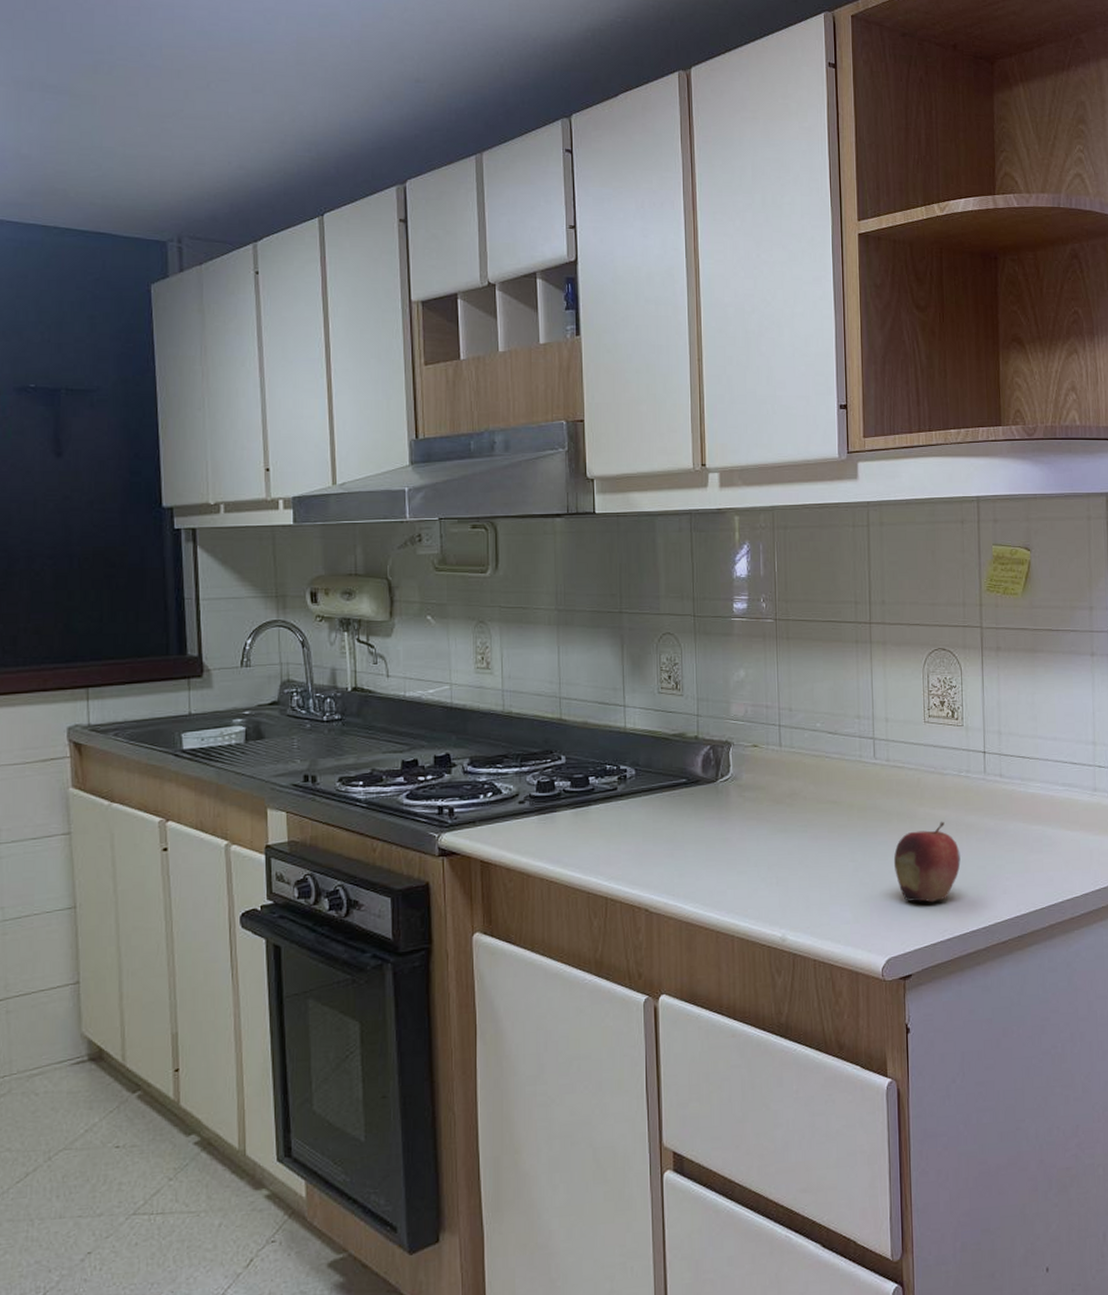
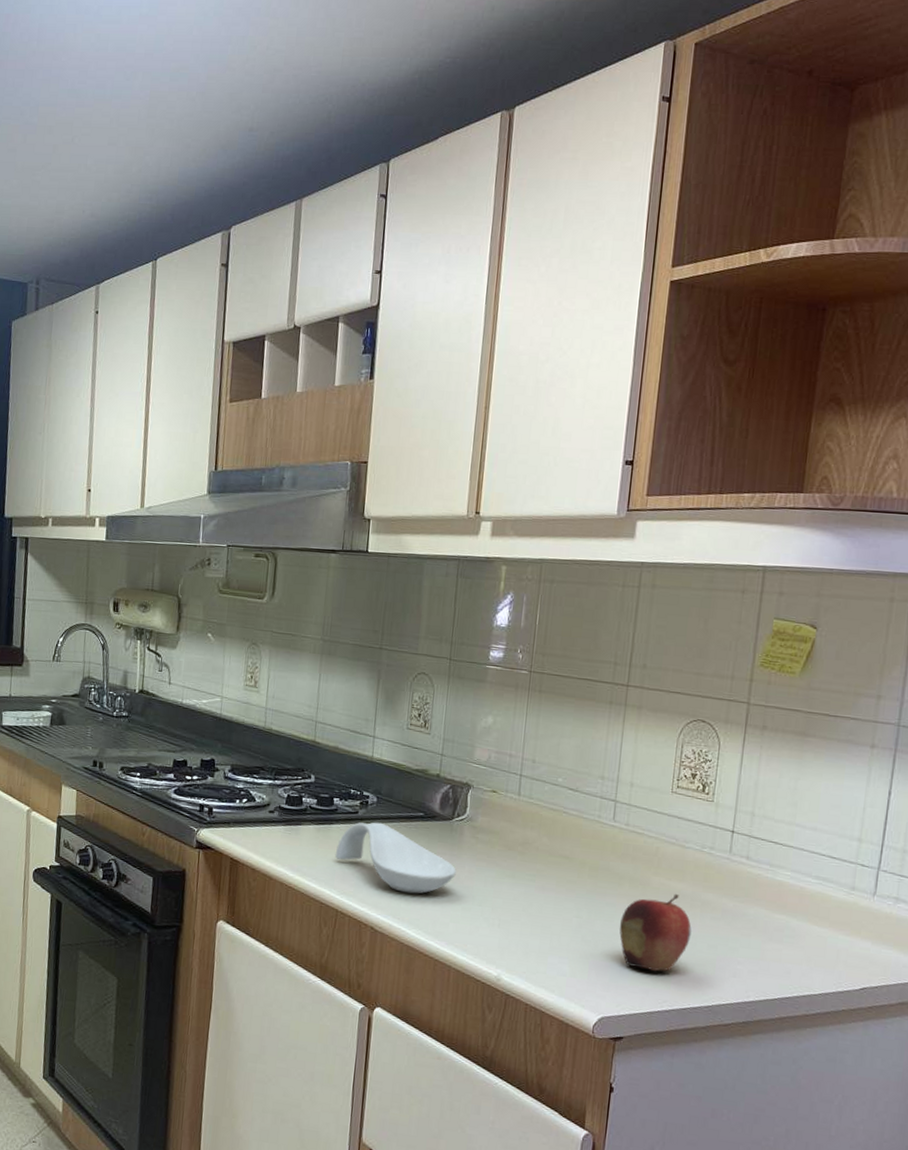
spoon rest: none [597,796,727,866] -> present [335,822,456,894]

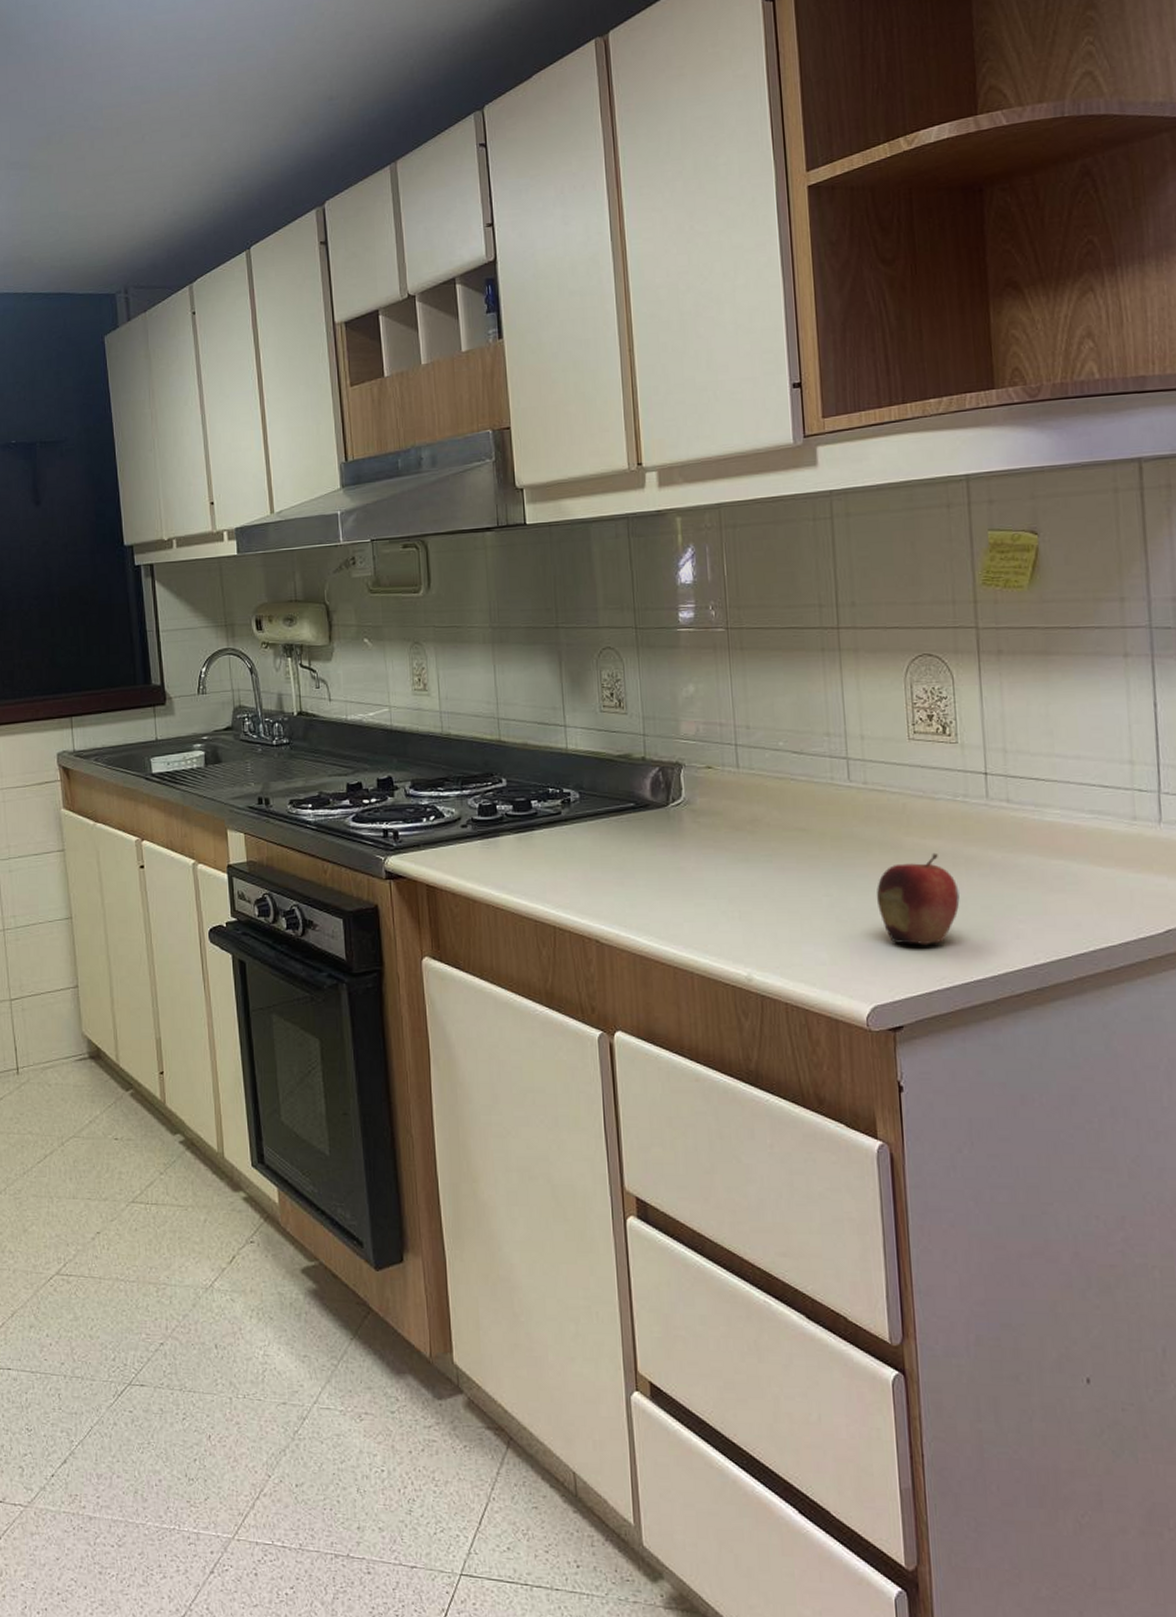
spoon rest: present [335,822,456,894] -> none [542,820,682,896]

